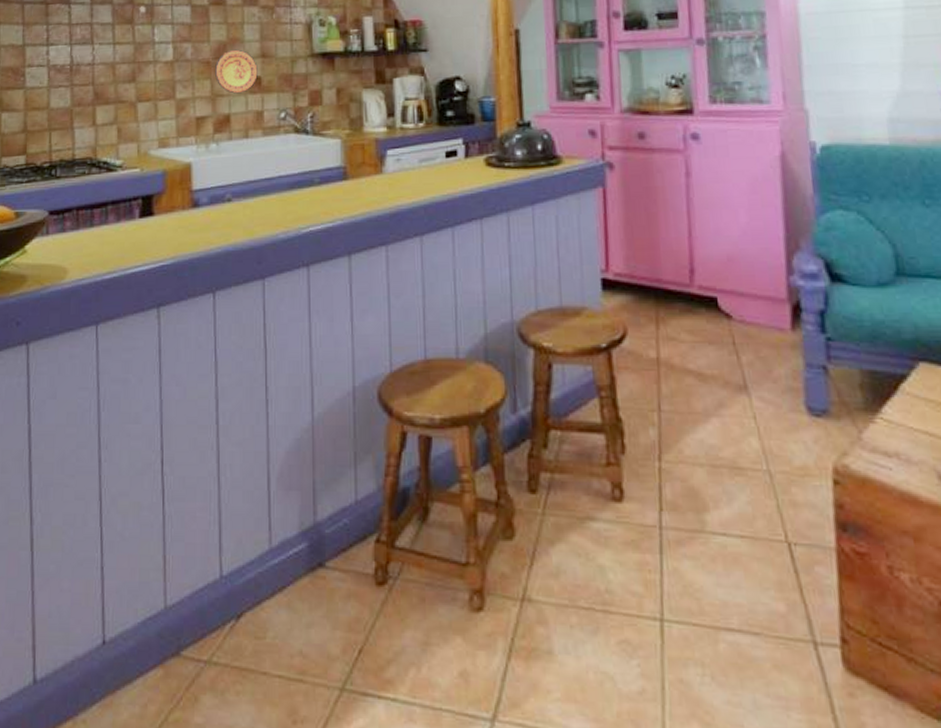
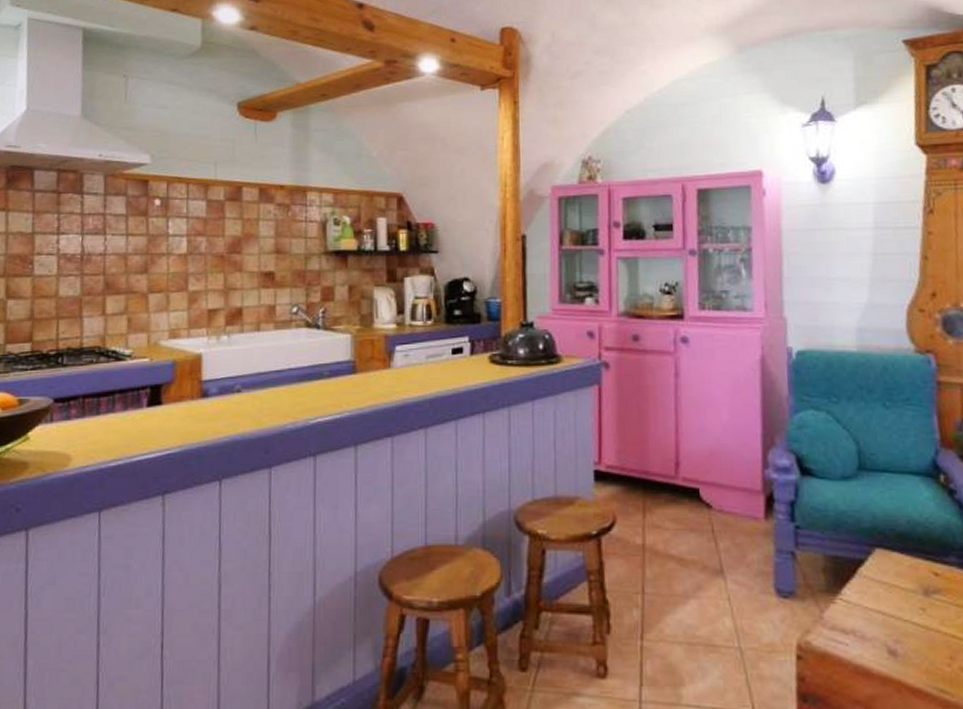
decorative plate: present [214,49,258,94] -> none [228,244,272,288]

